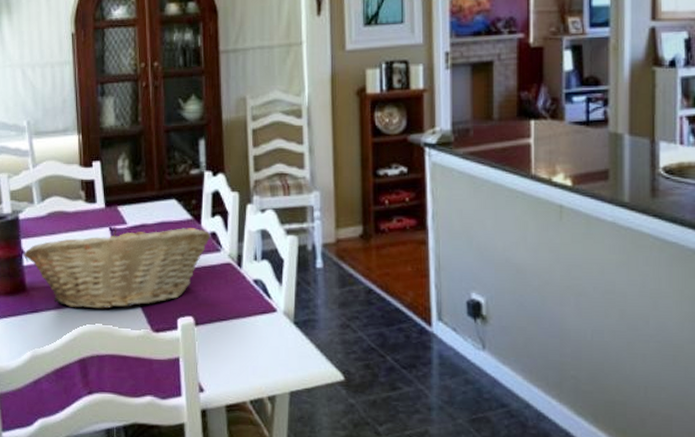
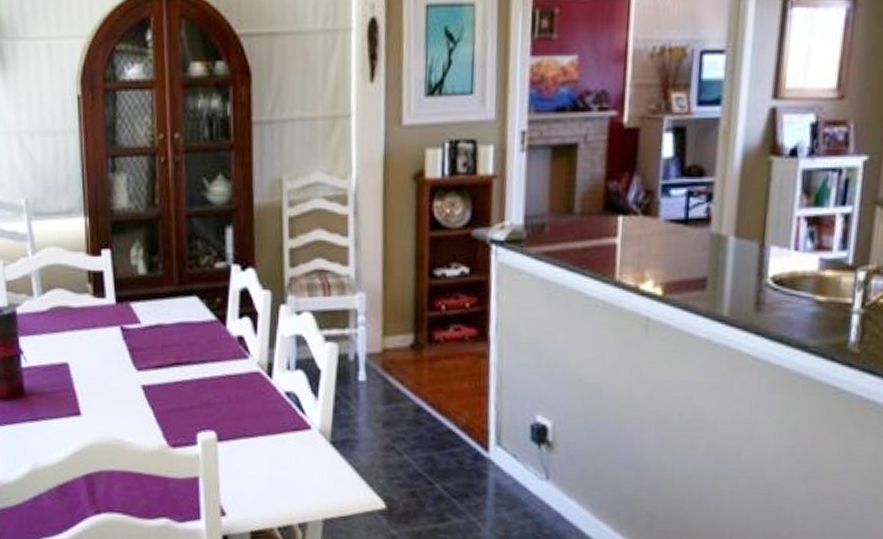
fruit basket: present [23,226,211,309] -> none [21,325,238,420]

